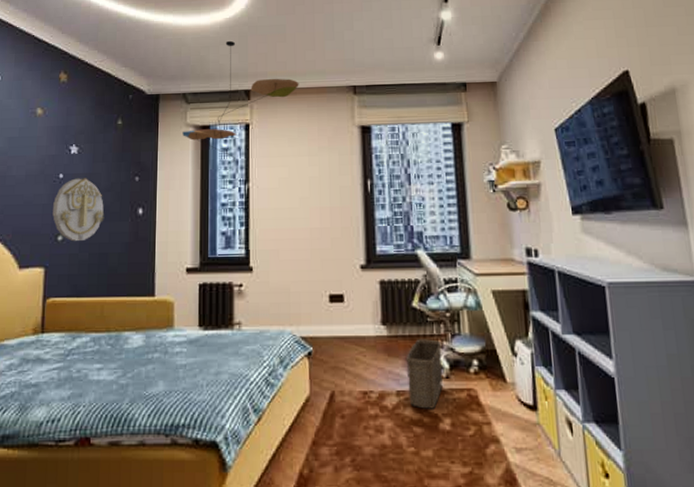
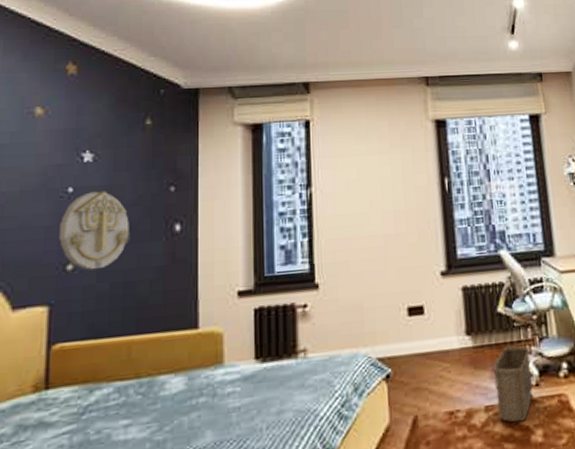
ceiling mobile: present [182,40,299,163] -> none [229,27,366,165]

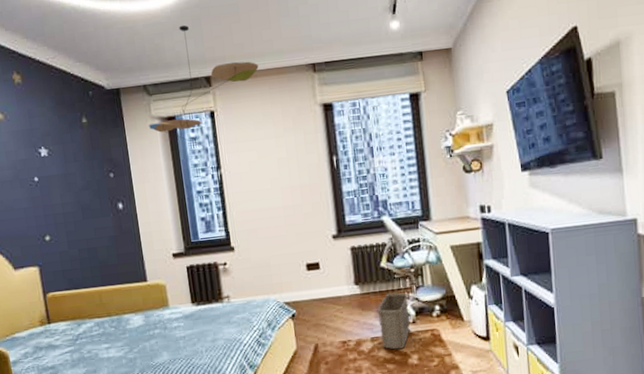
wall decoration: present [59,191,131,271] -> none [34,179,87,240]
ceiling mobile: none [229,27,366,165] -> present [149,25,259,151]

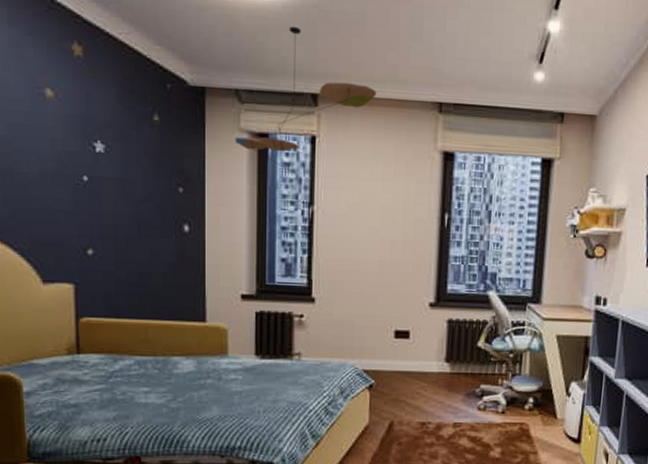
basket: present [377,292,411,350] -> none [464,377,502,440]

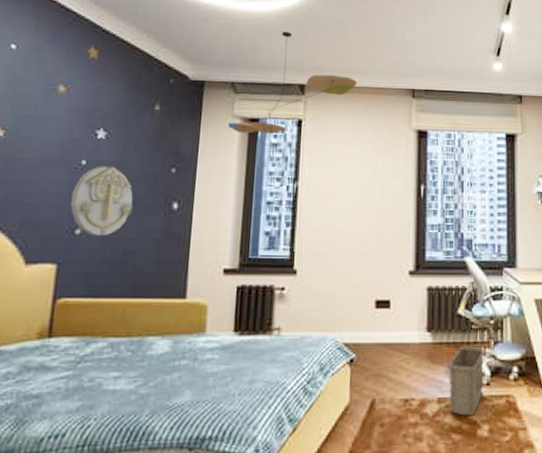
wall decoration: none [78,183,143,258] -> present [70,166,134,236]
basket: none [464,377,502,440] -> present [448,346,485,416]

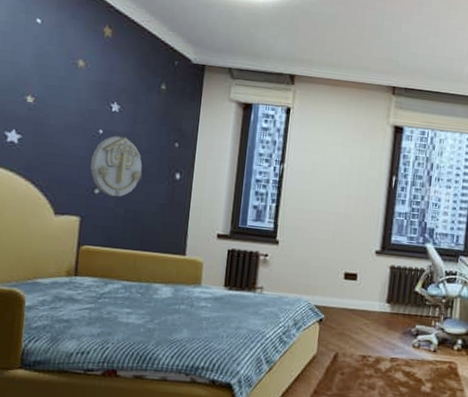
ceiling mobile: present [228,31,357,159] -> none [225,22,343,143]
basket: present [448,346,485,416] -> none [400,318,435,375]

